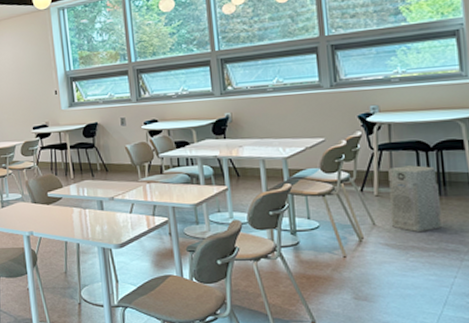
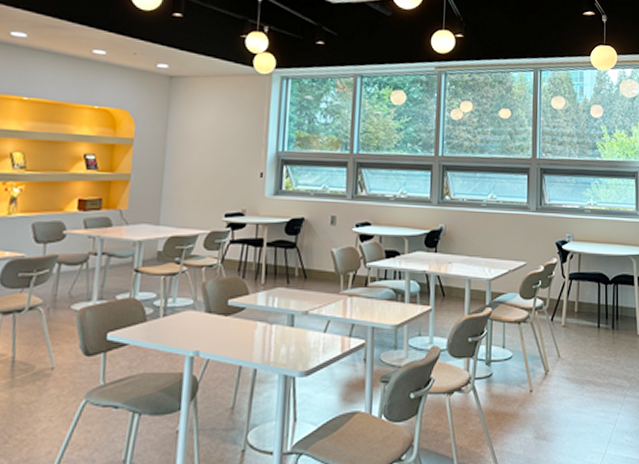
air purifier: present [388,165,442,232] -> none [573,297,613,365]

